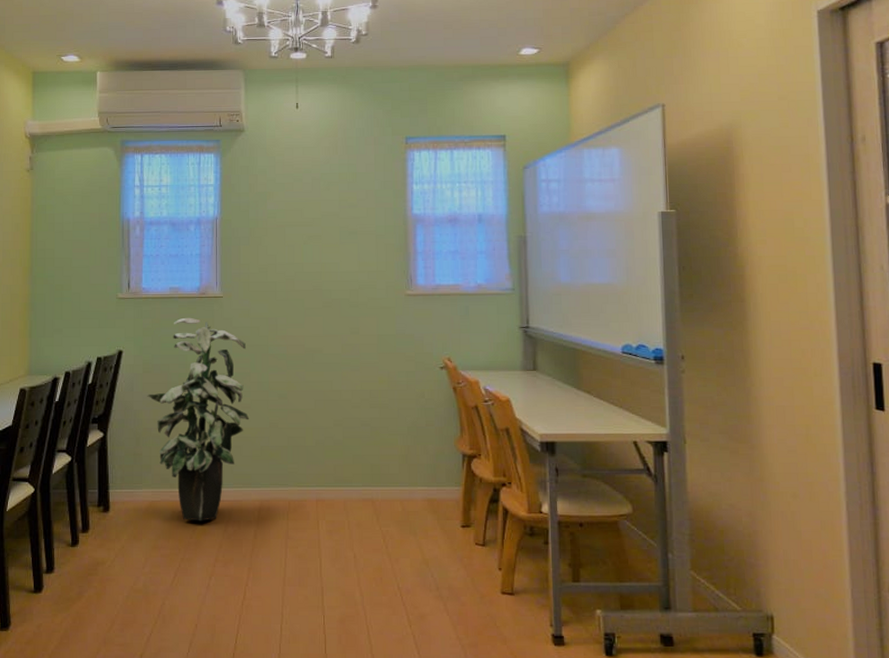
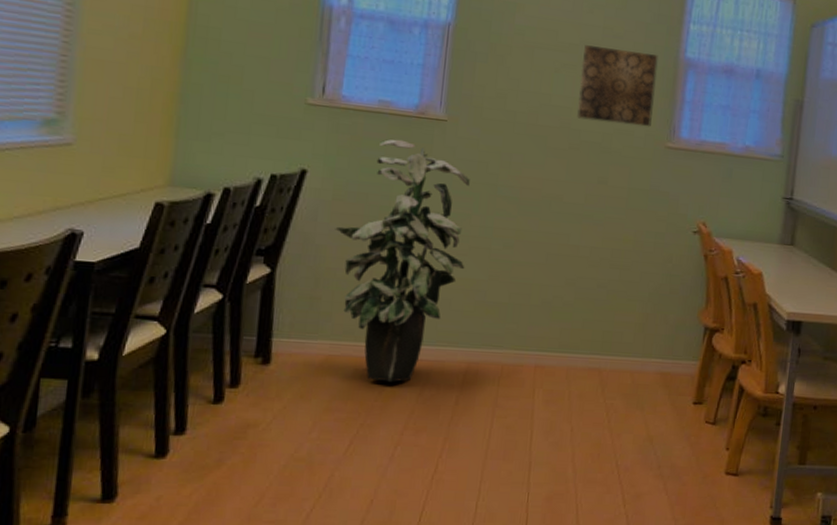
wall art: none [325,216,390,280] -> present [577,45,658,127]

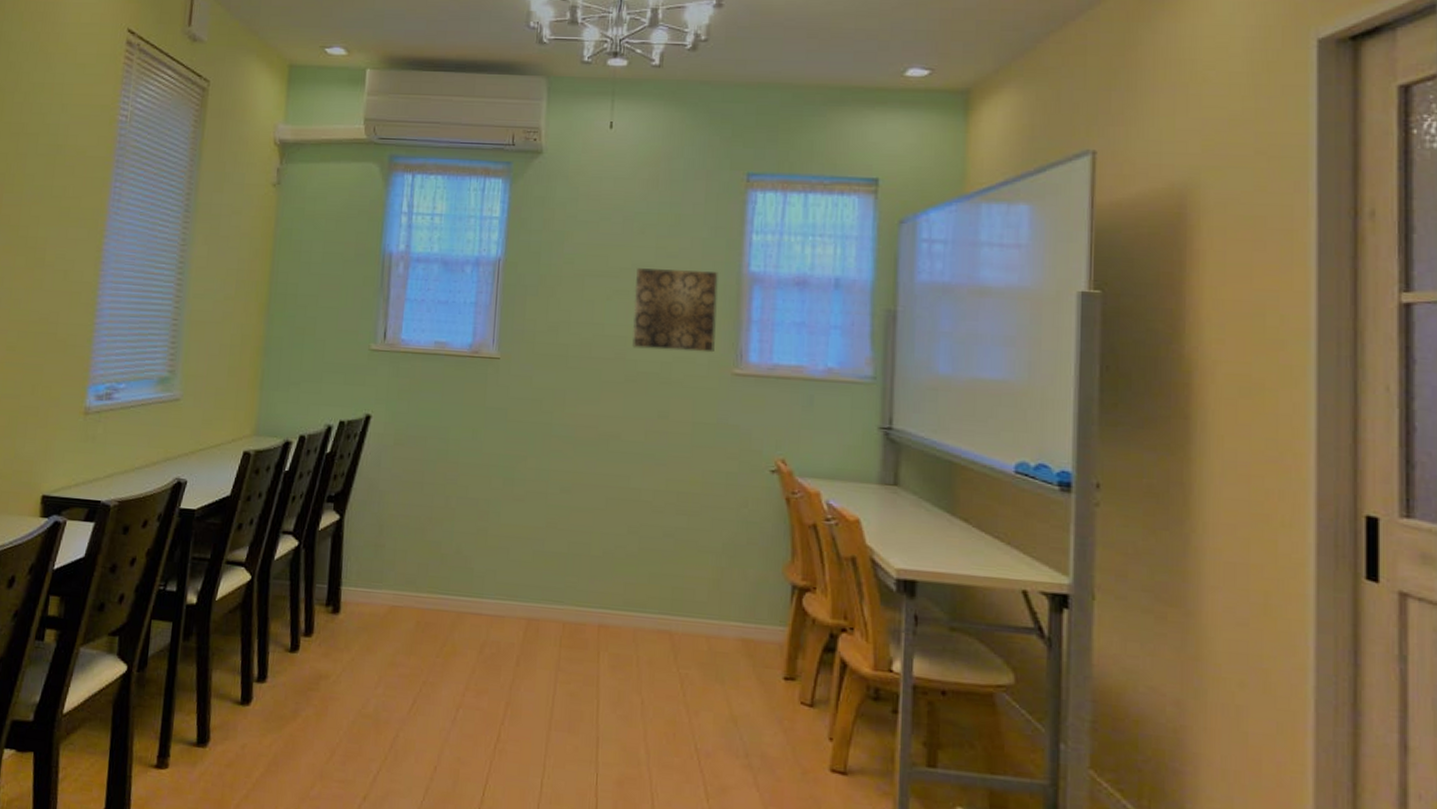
indoor plant: present [335,139,470,383] -> none [397,380,524,638]

